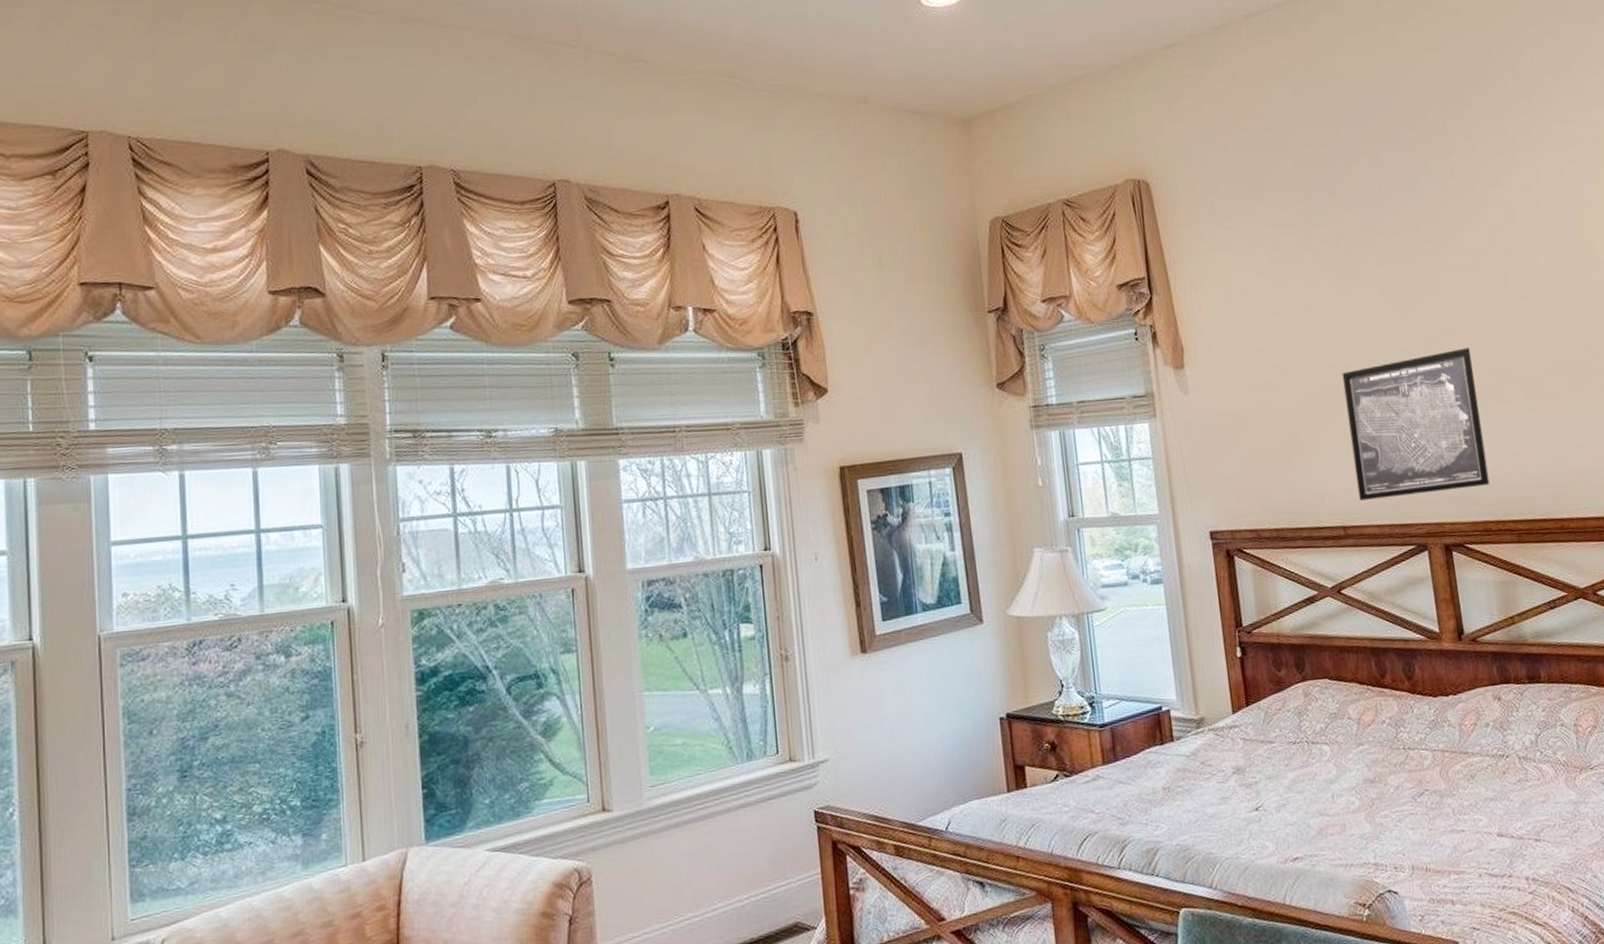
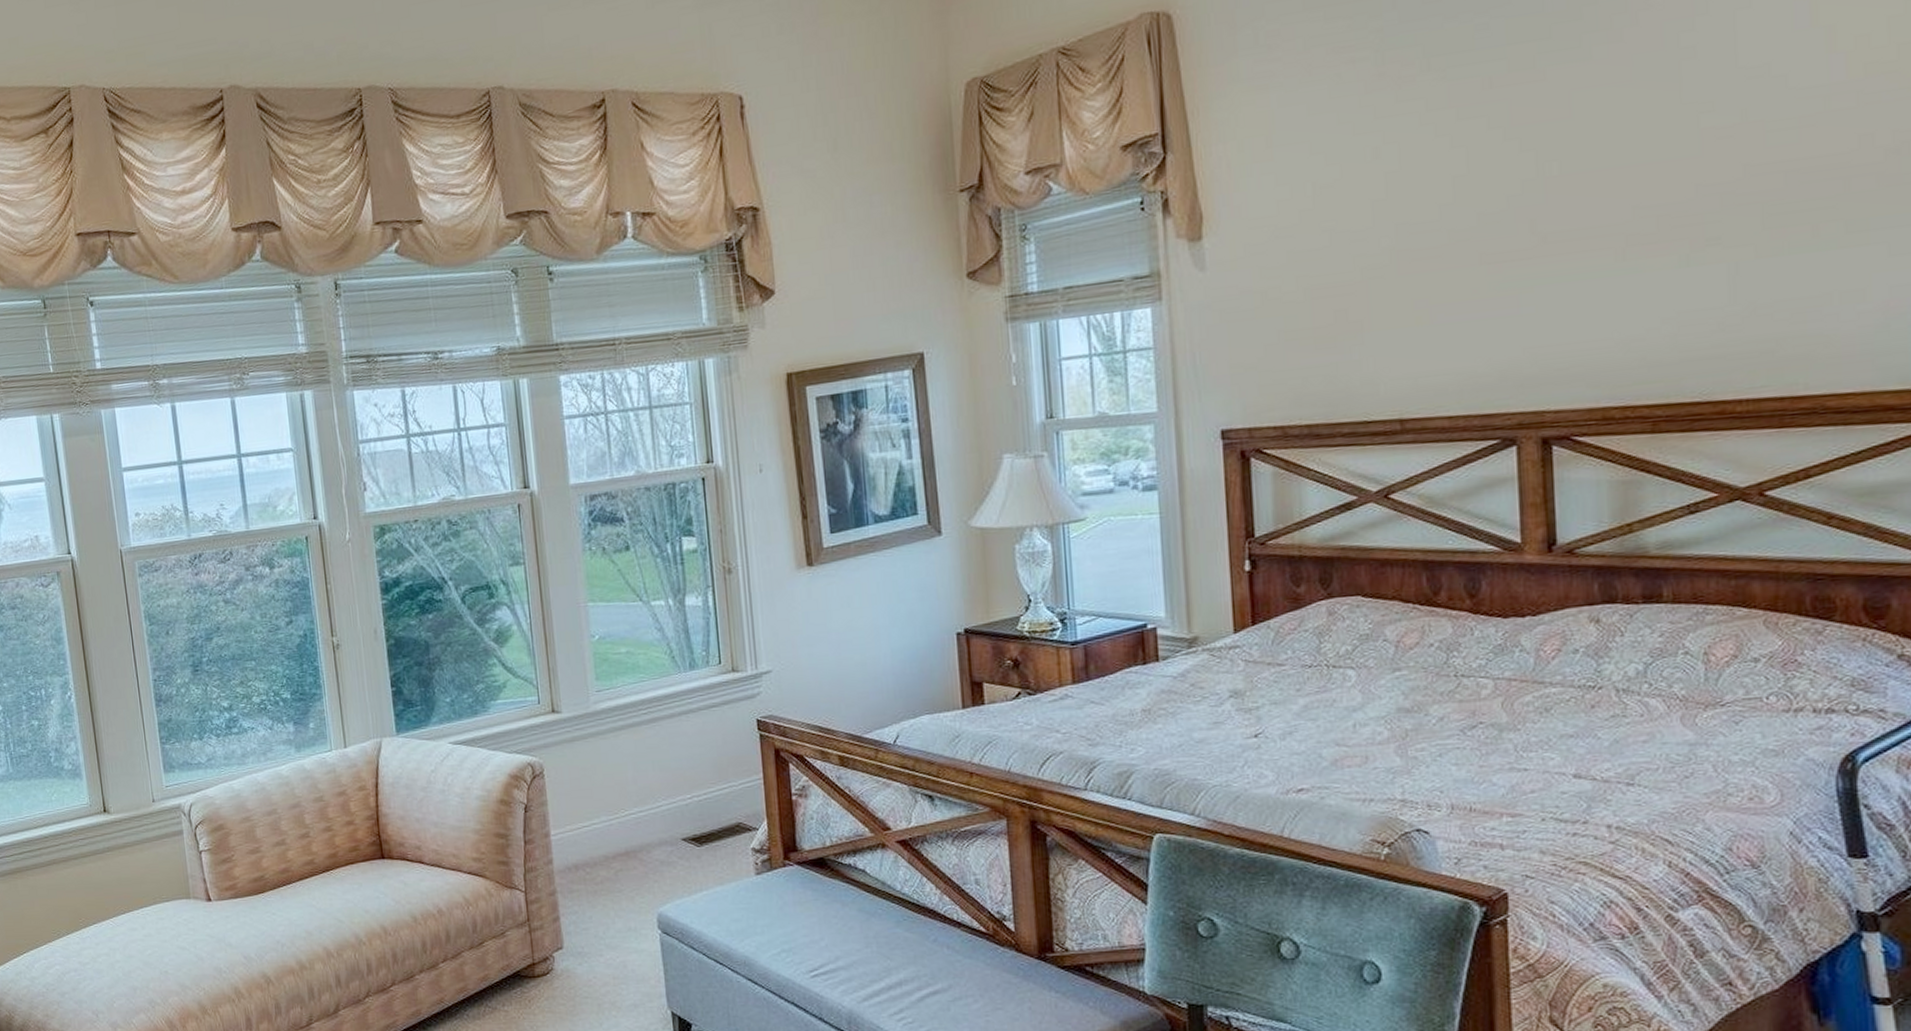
wall art: present [1342,348,1490,500] -> none [1417,186,1619,388]

